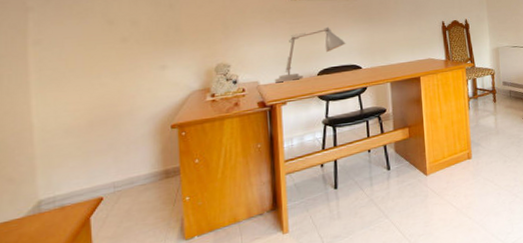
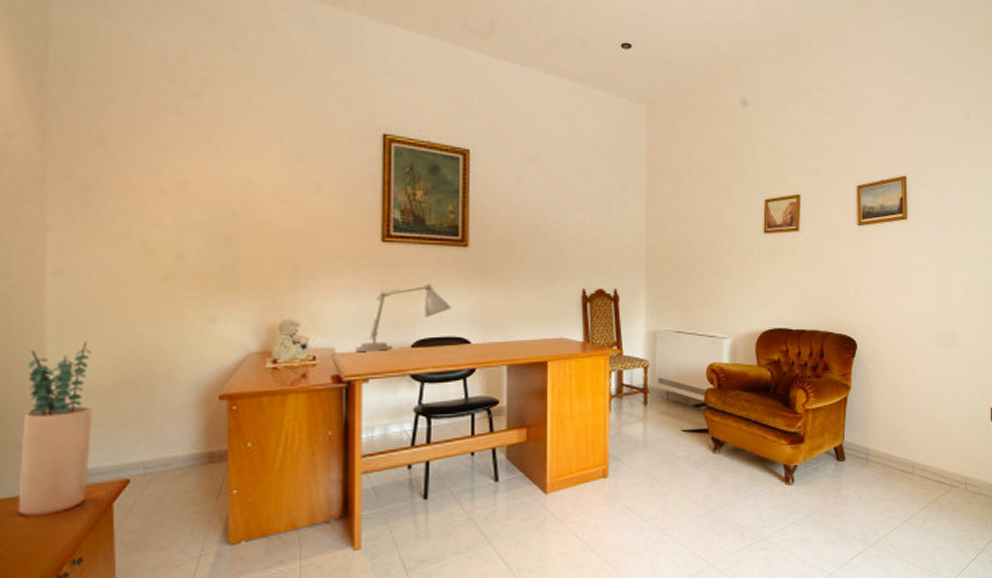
vase: none [12,94,71,236] -> present [18,342,92,517]

